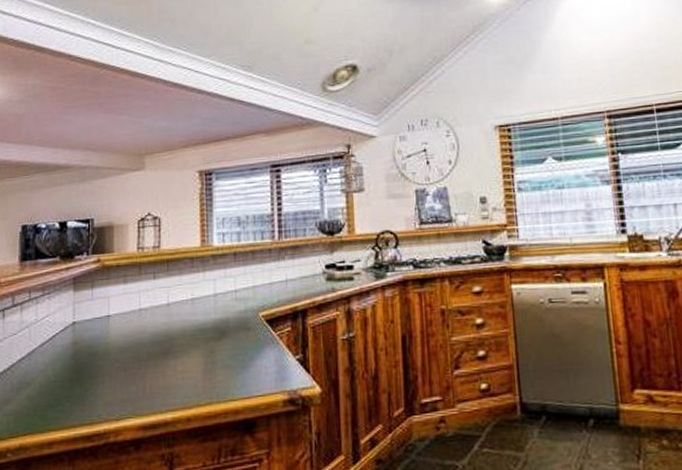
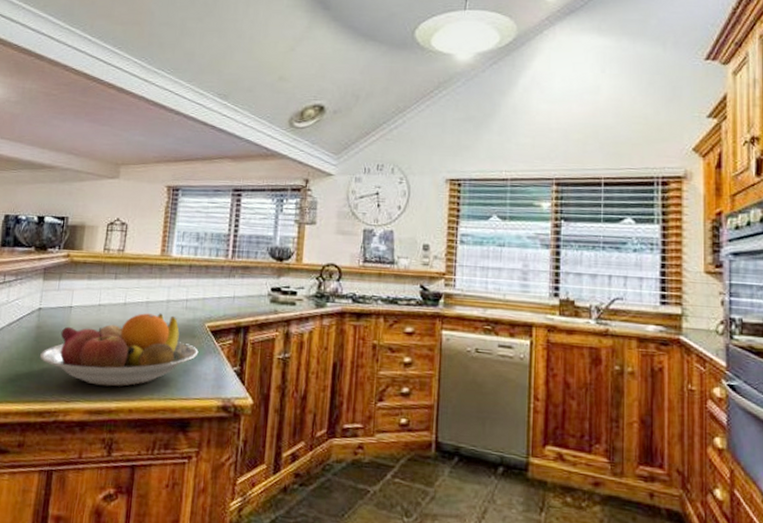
fruit bowl: none [81,309,256,398] -> present [40,313,199,387]

